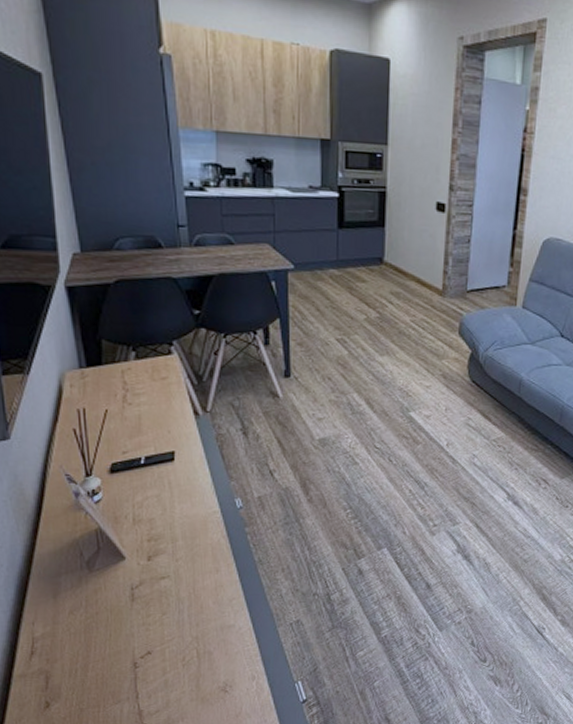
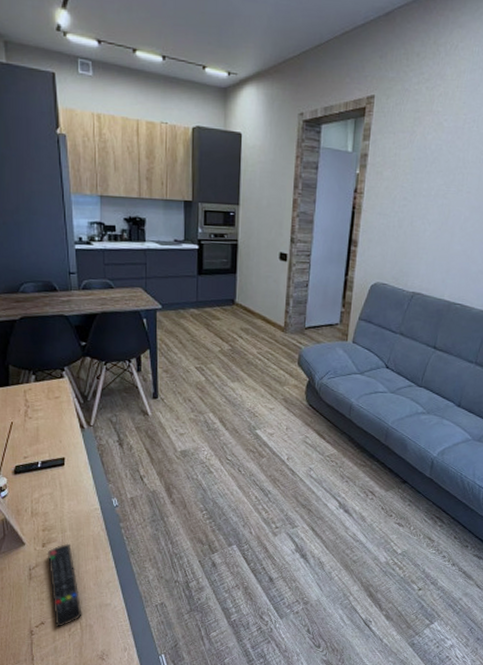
remote control: none [153,554,199,656] -> present [47,543,82,627]

